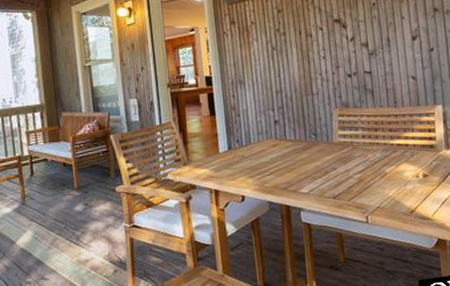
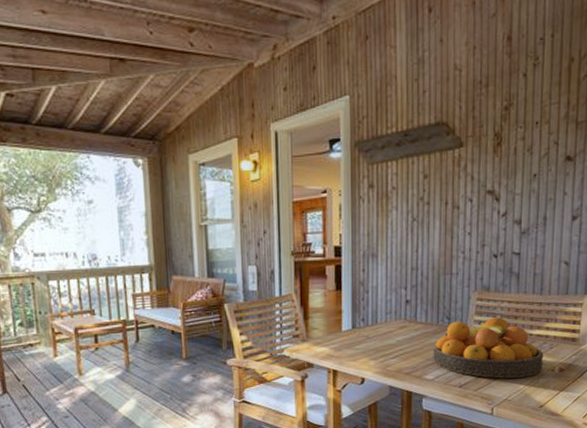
fruit bowl: none [304,130,408,188] -> present [433,317,544,379]

